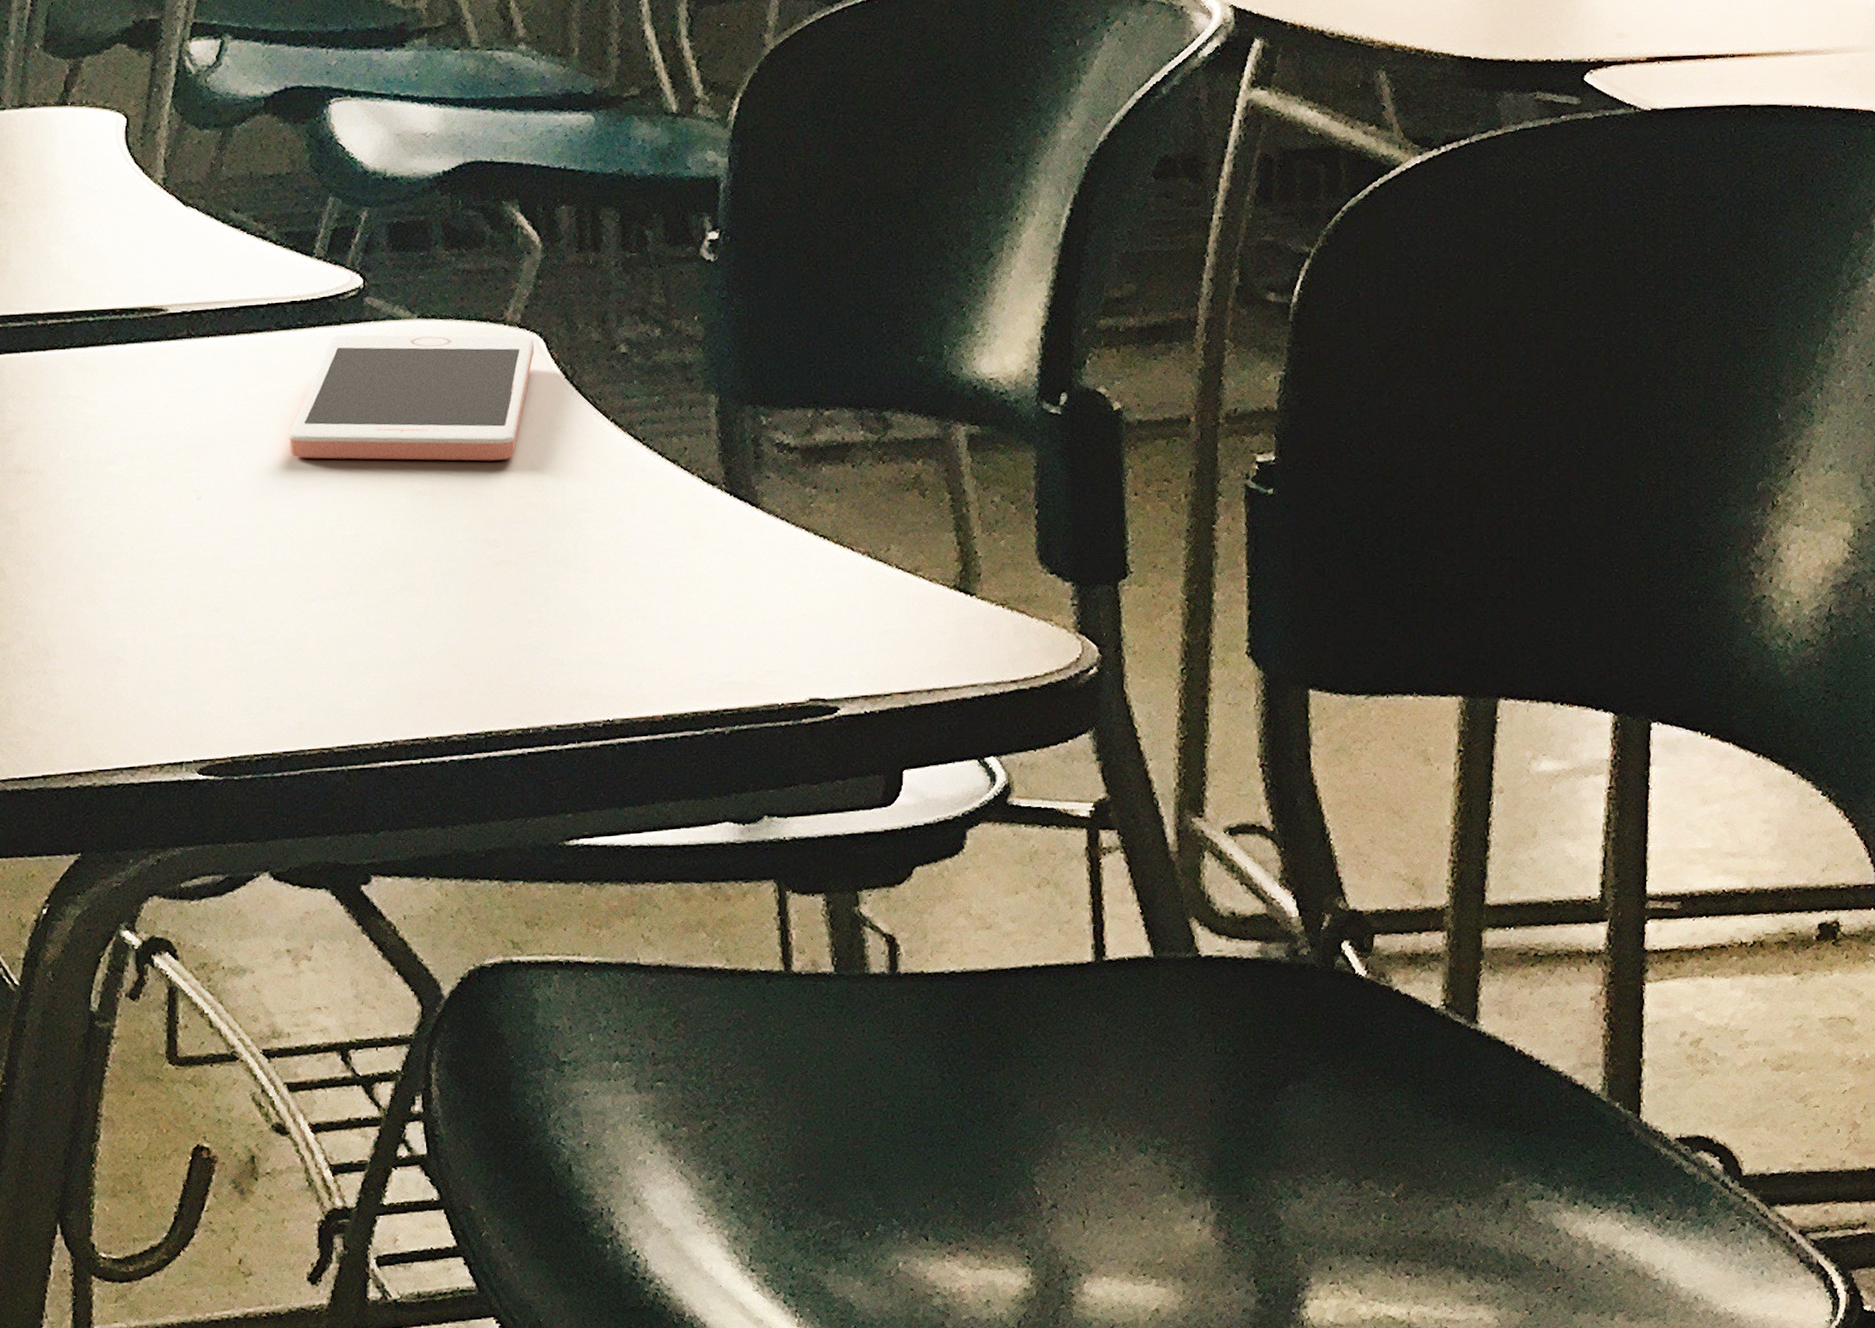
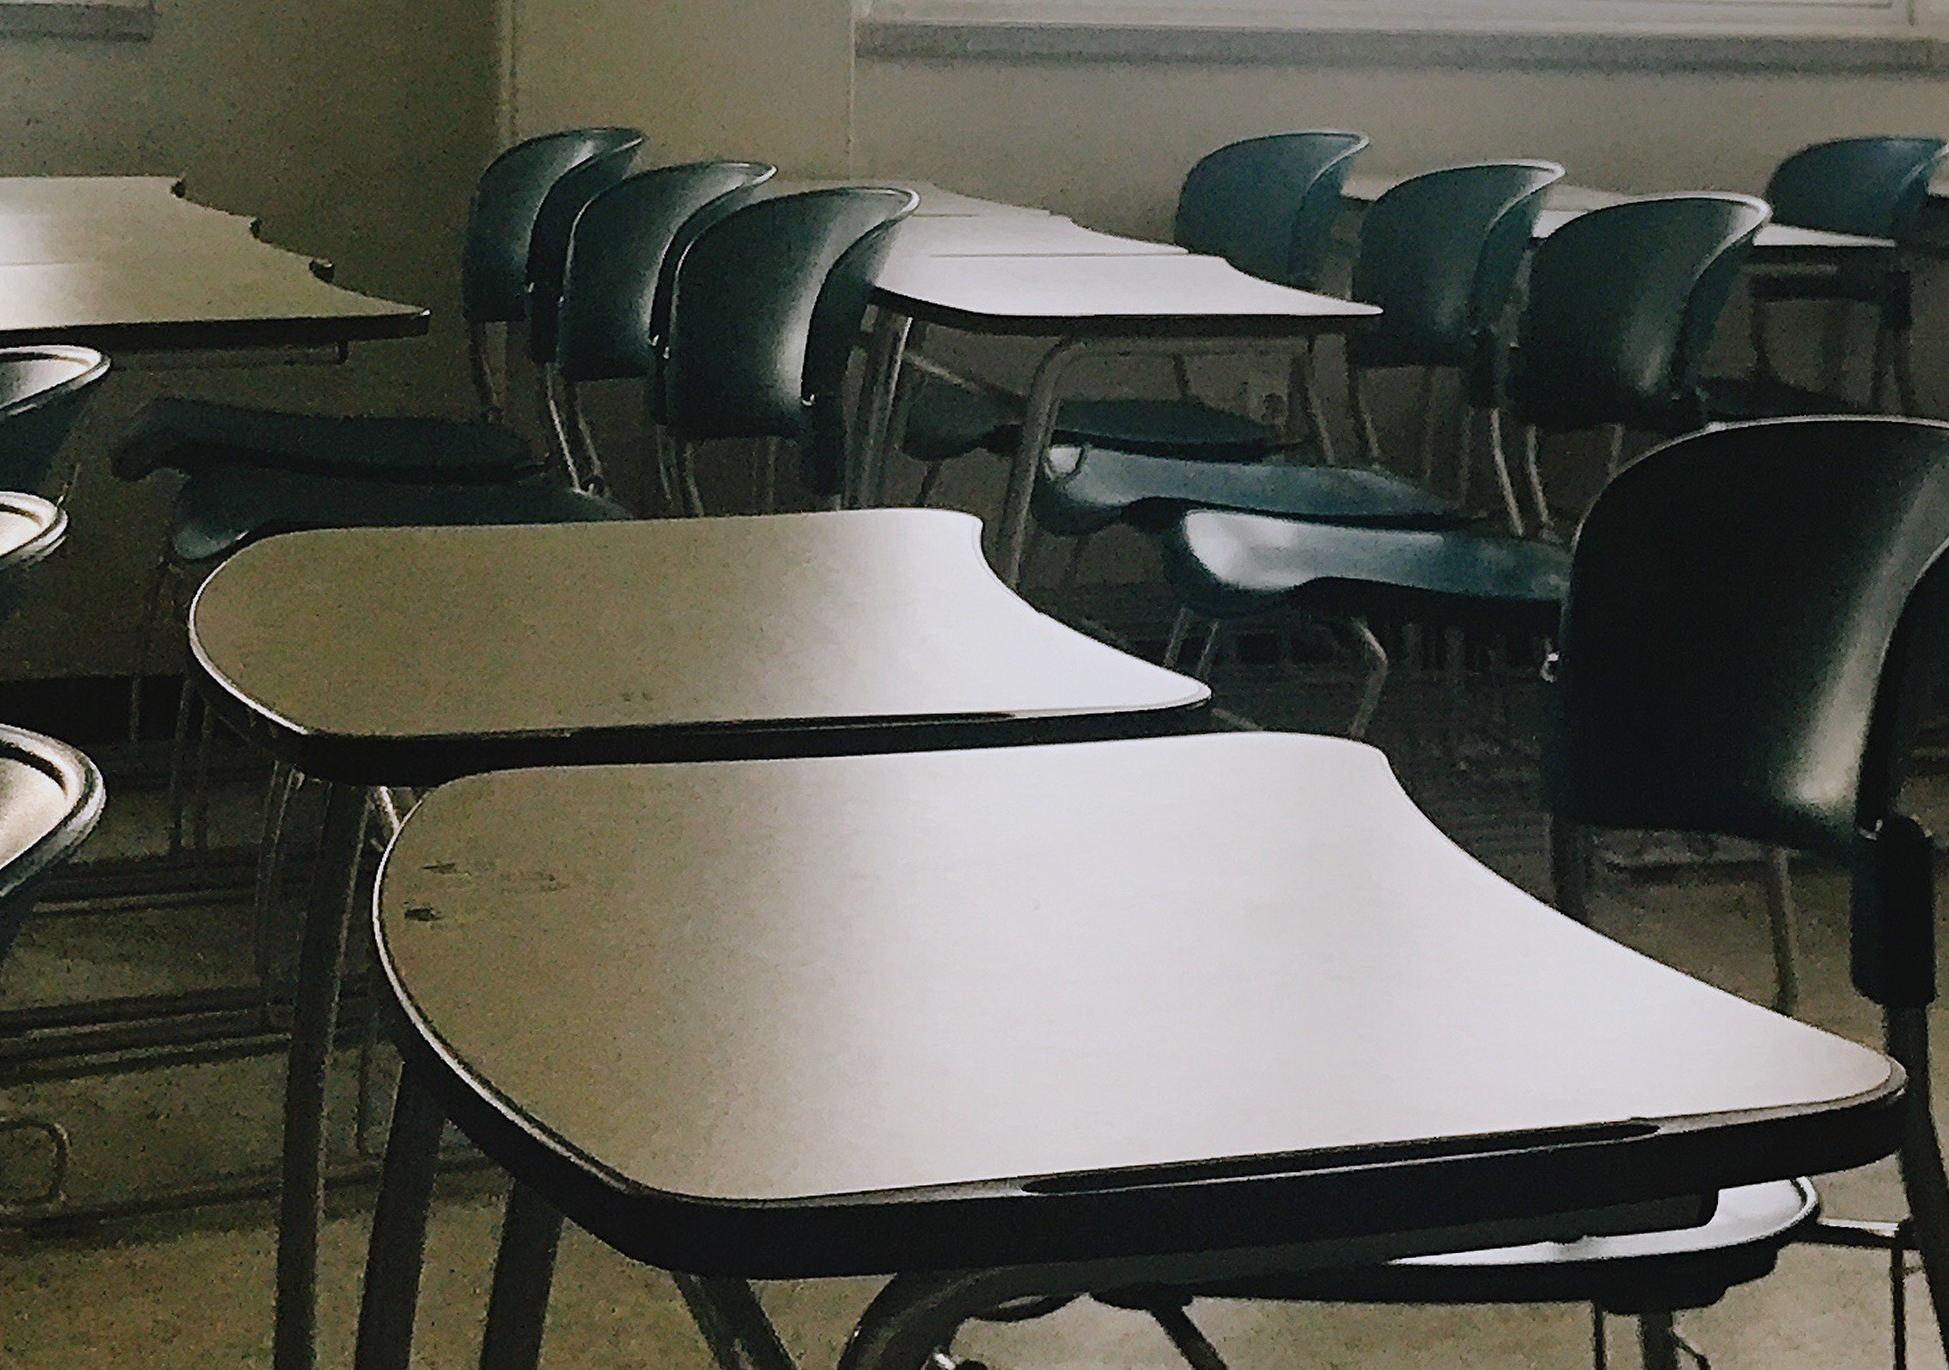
cell phone: present [289,334,535,461] -> none [1130,744,1377,875]

